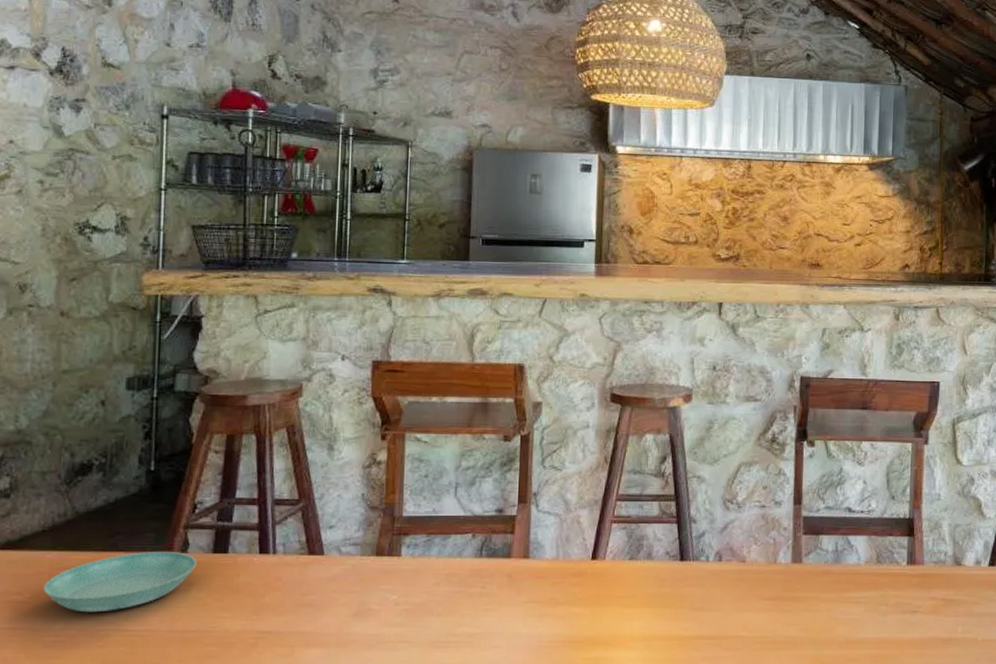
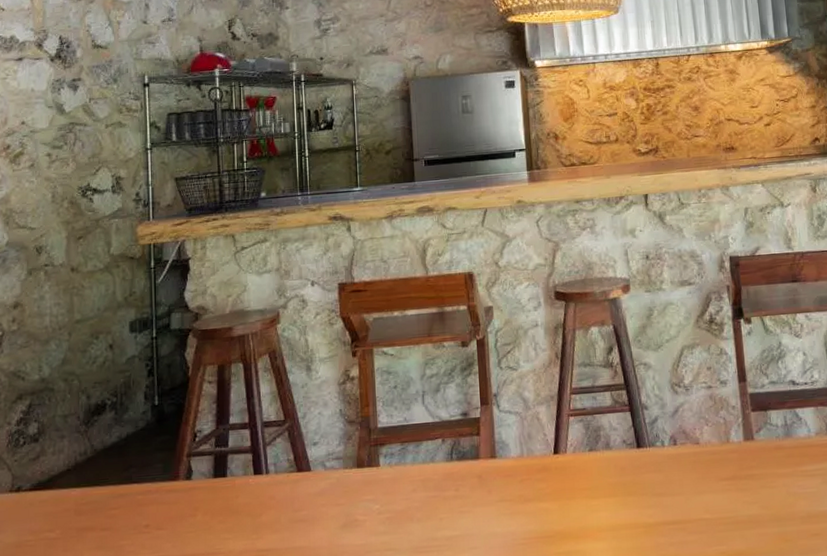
saucer: present [43,551,197,613] -> none [71,479,201,544]

